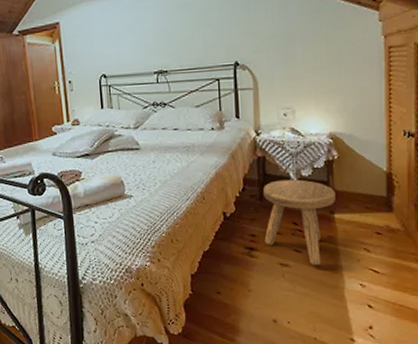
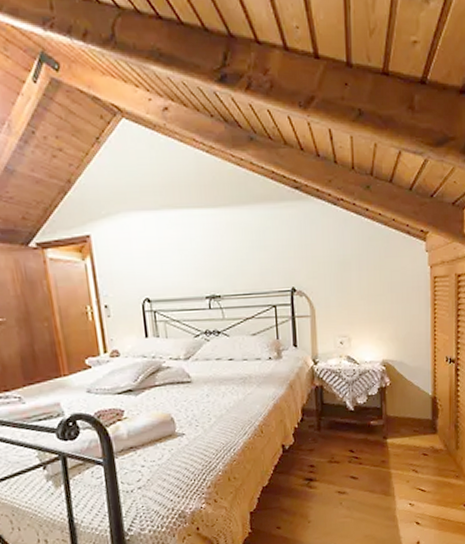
stool: present [264,179,336,265] -> none [321,407,388,490]

